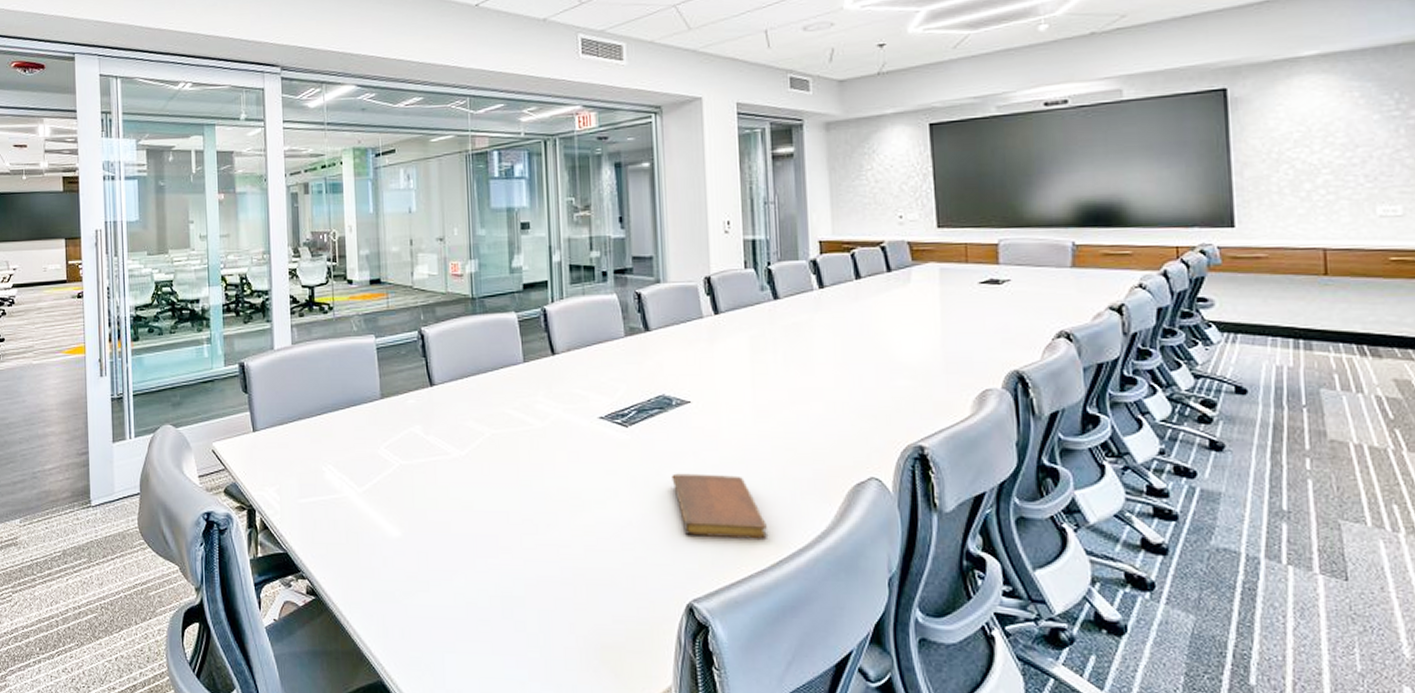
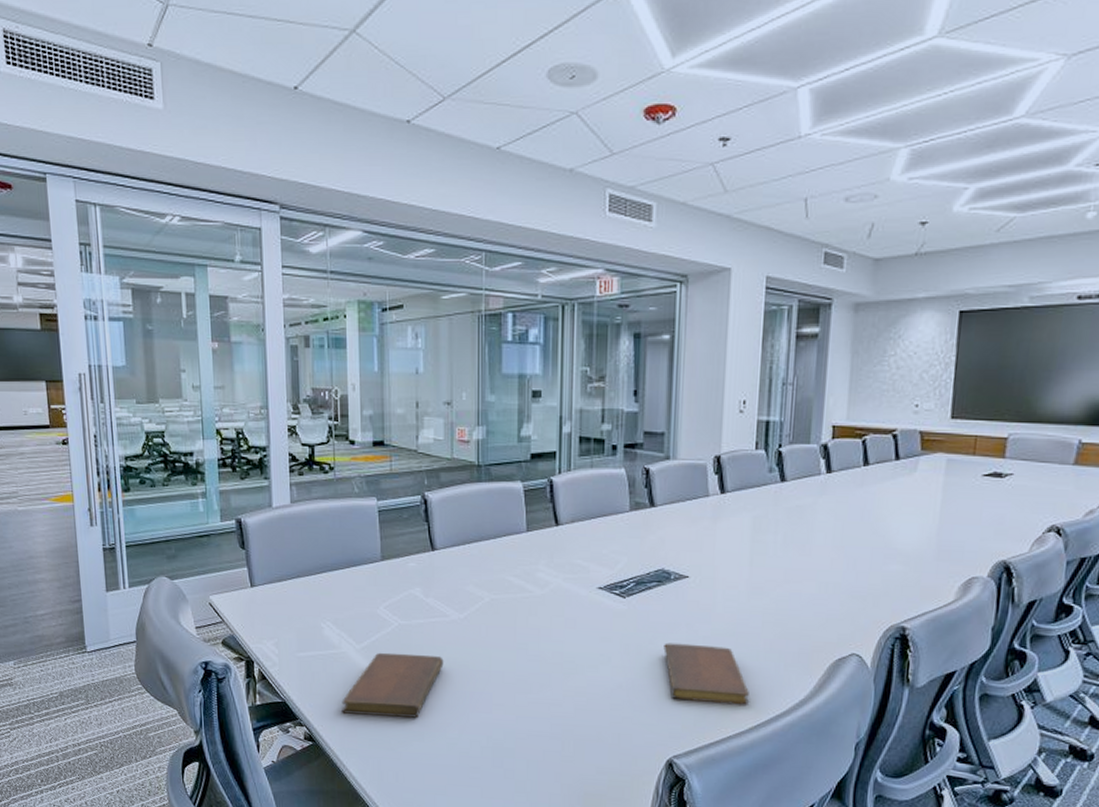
notebook: none [344,495,447,566] -> present [342,652,444,718]

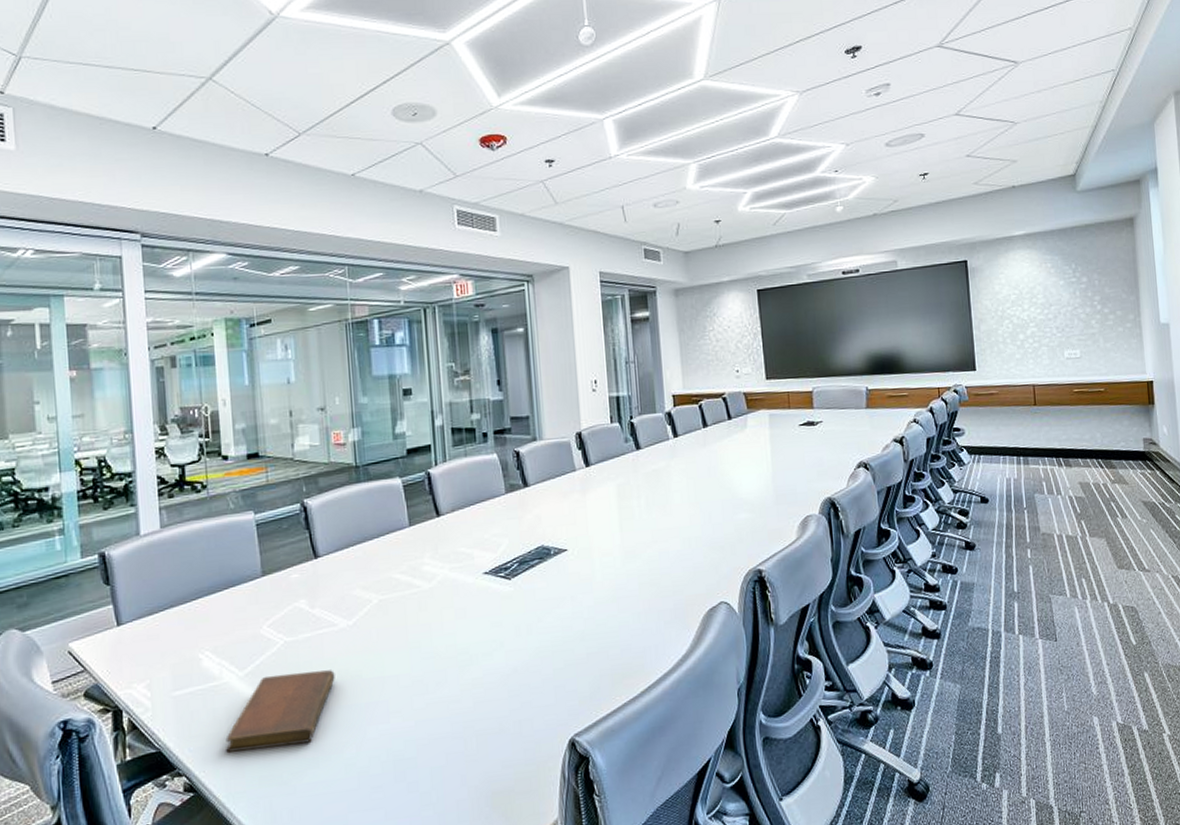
notebook: present [663,642,749,705] -> none [552,613,637,675]

